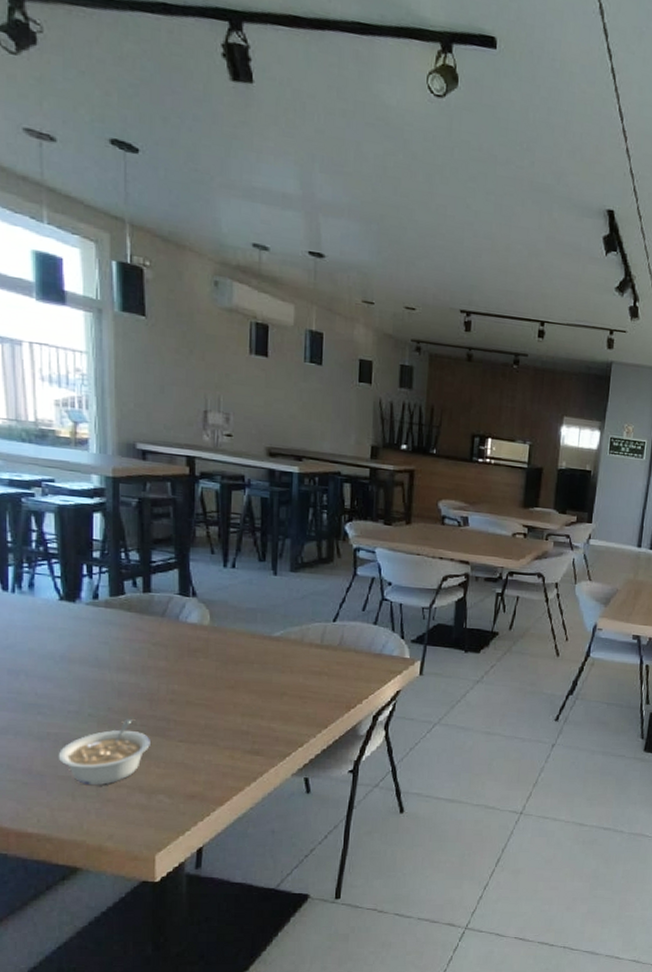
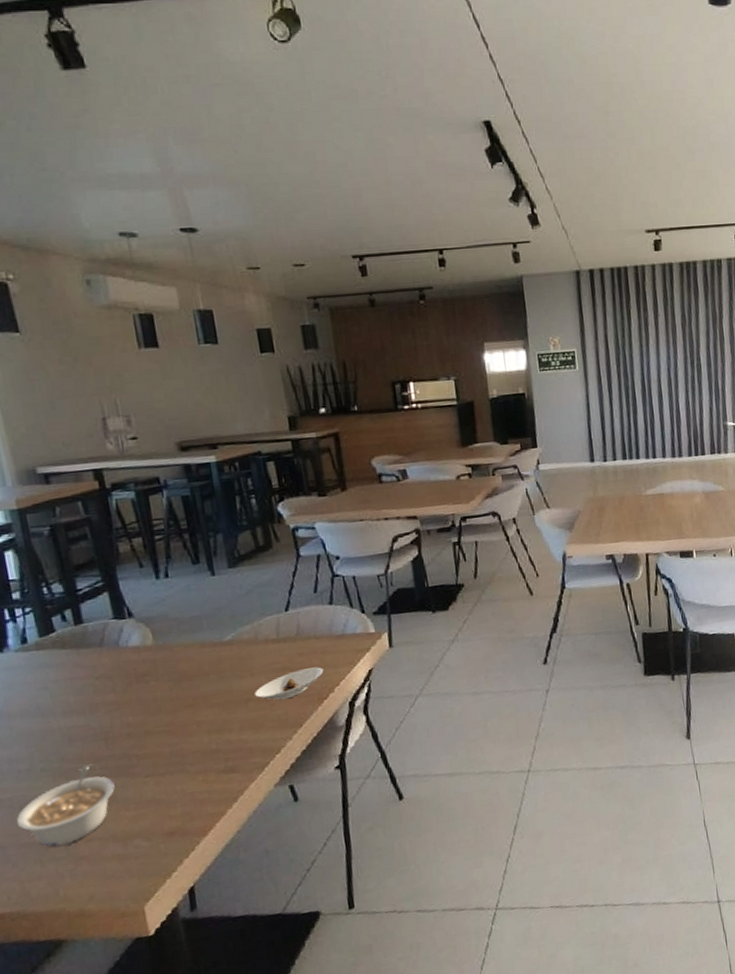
saucer: none [291,677,357,701] -> present [254,667,324,700]

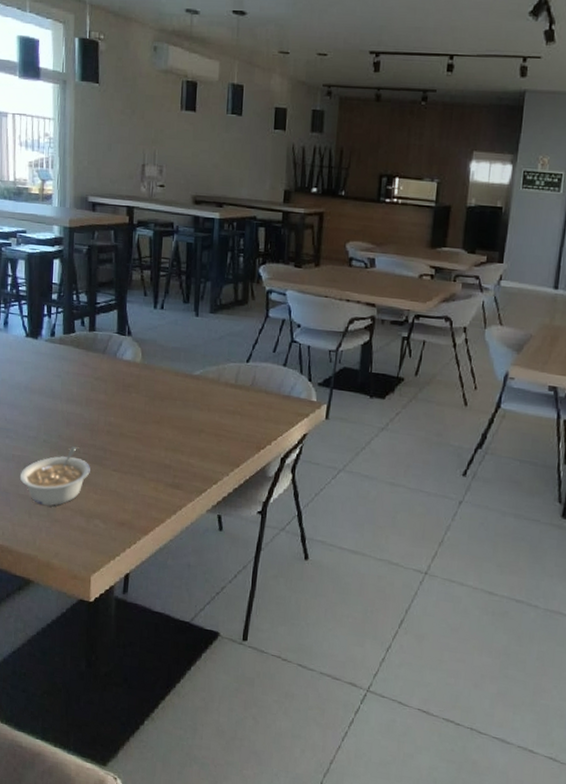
saucer: present [254,667,324,700] -> none [208,417,267,440]

